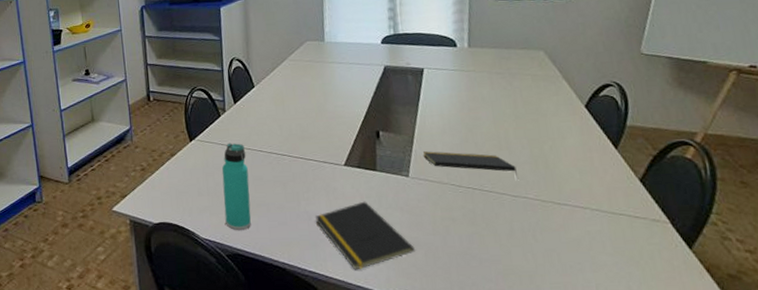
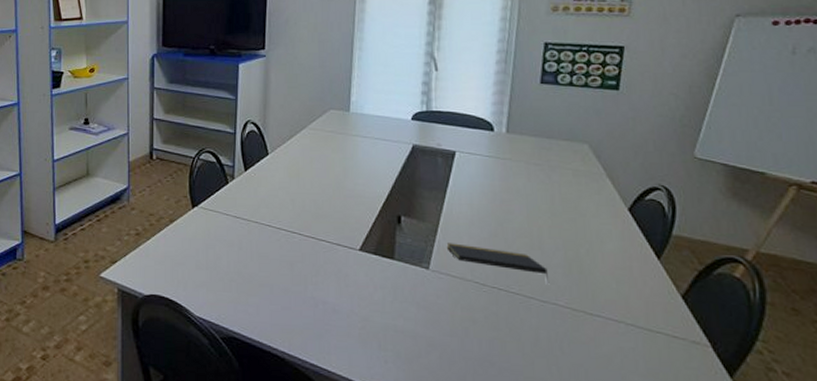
thermos bottle: present [221,142,251,231] -> none [223,213,253,312]
notepad: present [314,201,415,270] -> none [321,291,429,368]

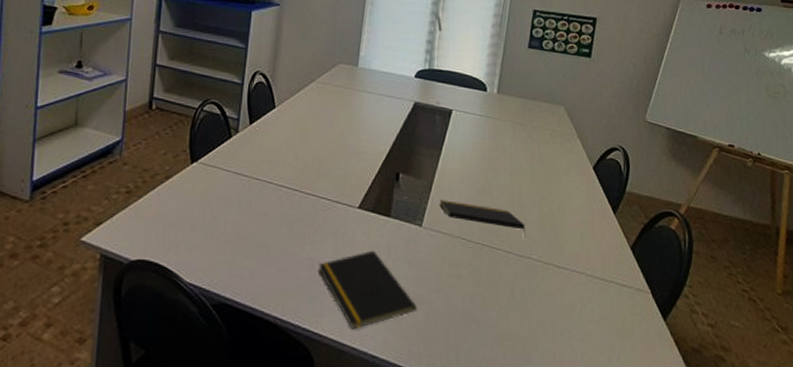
notepad: none [321,291,429,368] -> present [318,250,417,330]

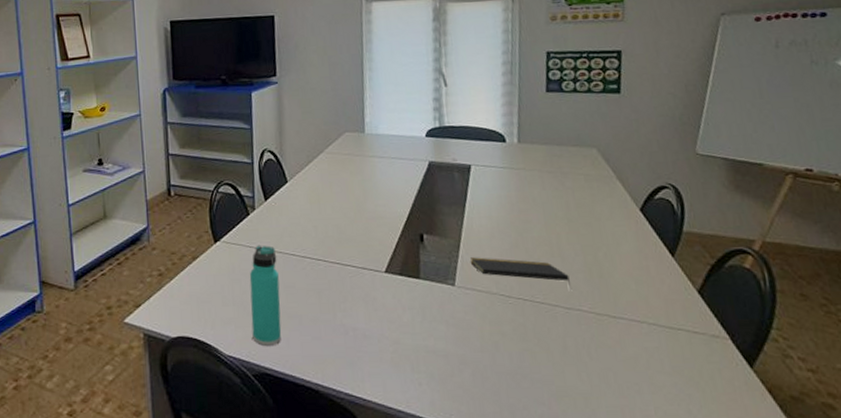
thermos bottle: none [217,169,254,276] -> present [249,245,282,347]
notepad: present [318,250,417,330] -> none [352,313,462,393]

